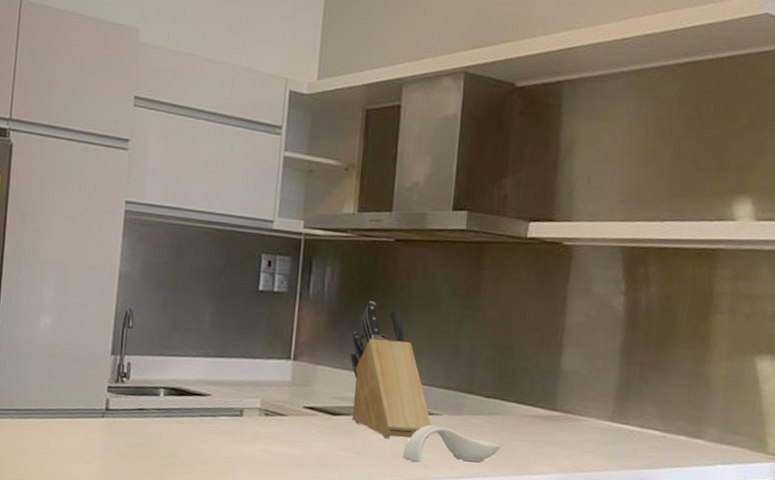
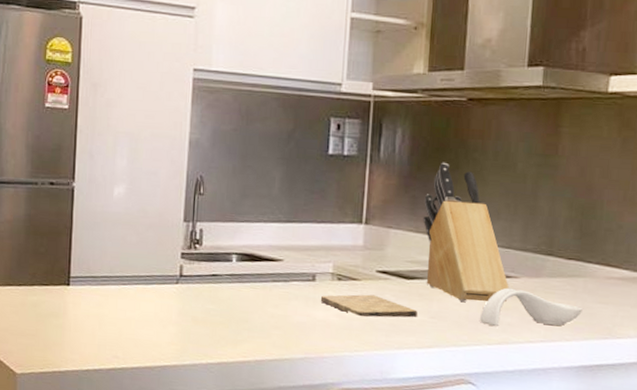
cutting board: none [247,430,343,453] -> present [320,294,417,318]

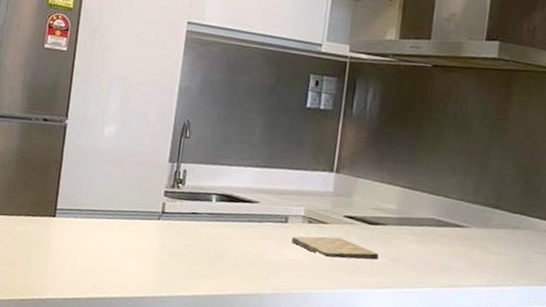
knife block: present [423,162,509,302] -> none [387,120,461,248]
spoon rest: present [480,287,582,327] -> none [434,236,523,272]

